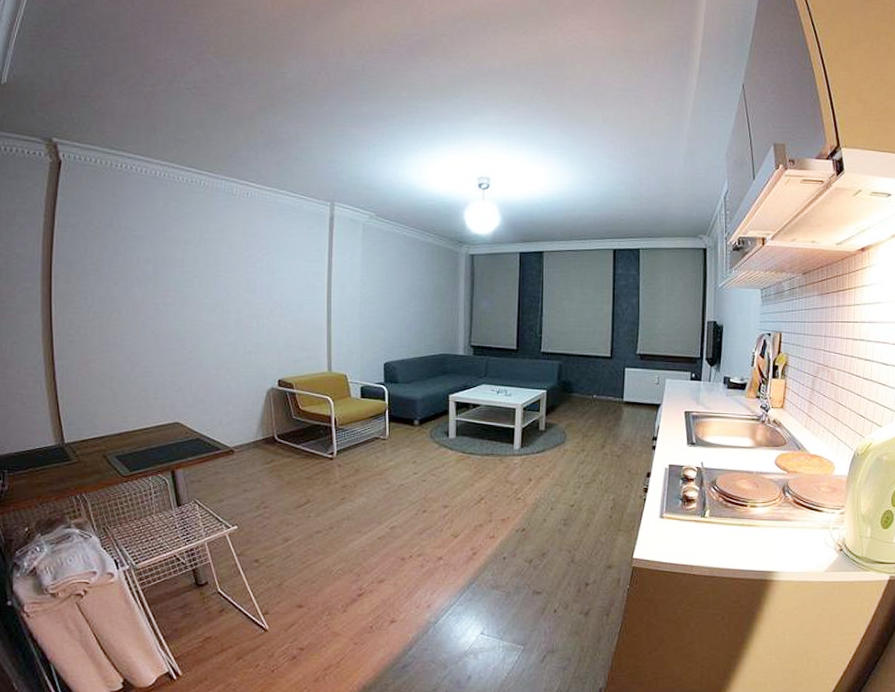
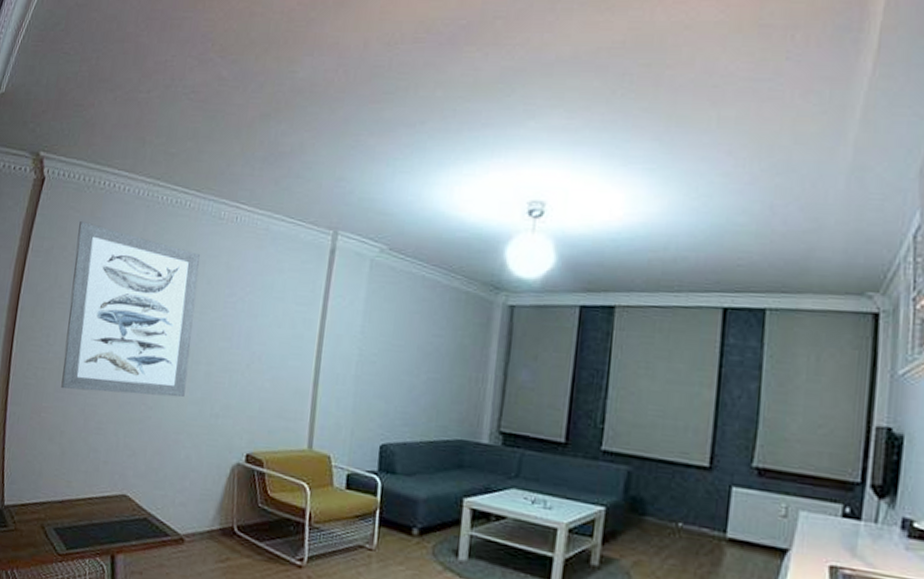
wall art: none [102,199,220,343] -> present [61,221,201,398]

